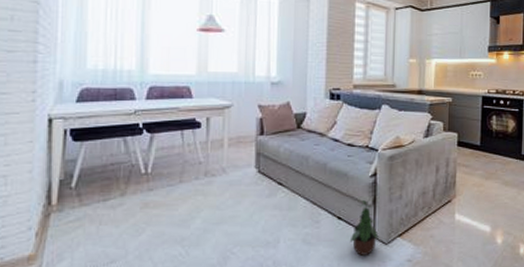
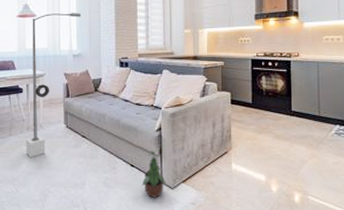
street lamp: none [202,29,285,211] -> present [26,13,82,158]

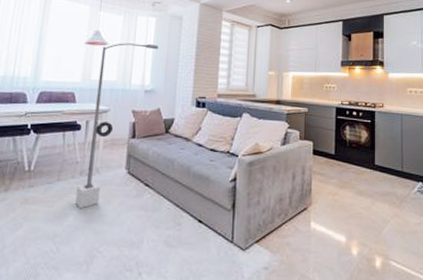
potted plant: present [141,150,166,198] -> none [209,203,237,261]

